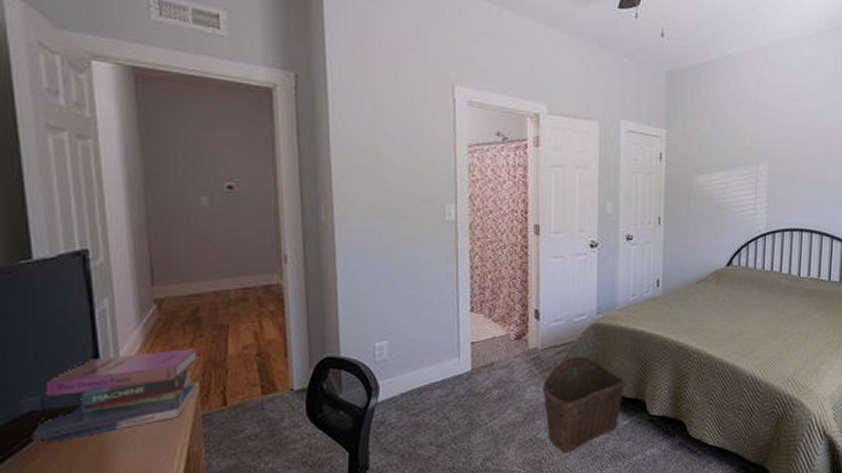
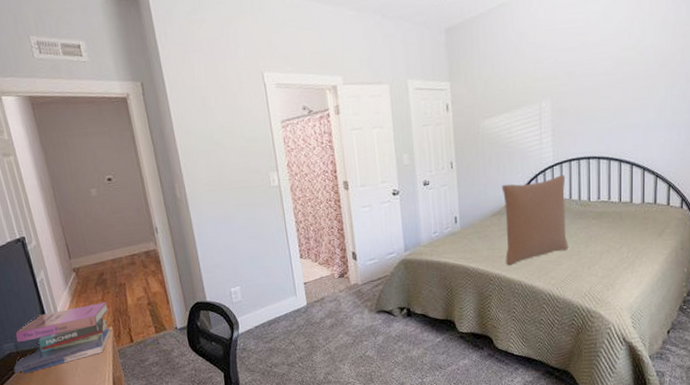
wicker basket: present [542,356,625,452] -> none [365,287,435,366]
pillow: none [708,245,777,340] -> present [501,175,568,265]

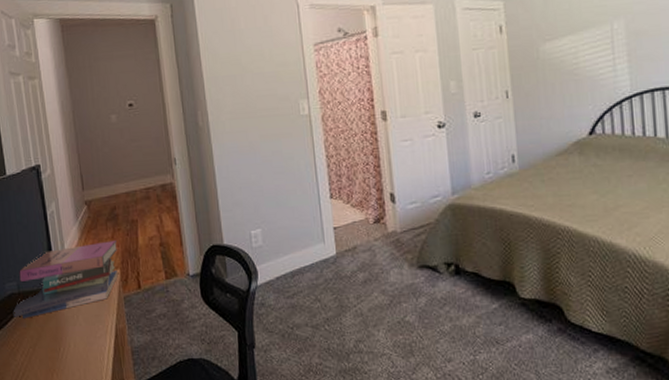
pillow: present [501,175,568,265] -> none [568,108,656,216]

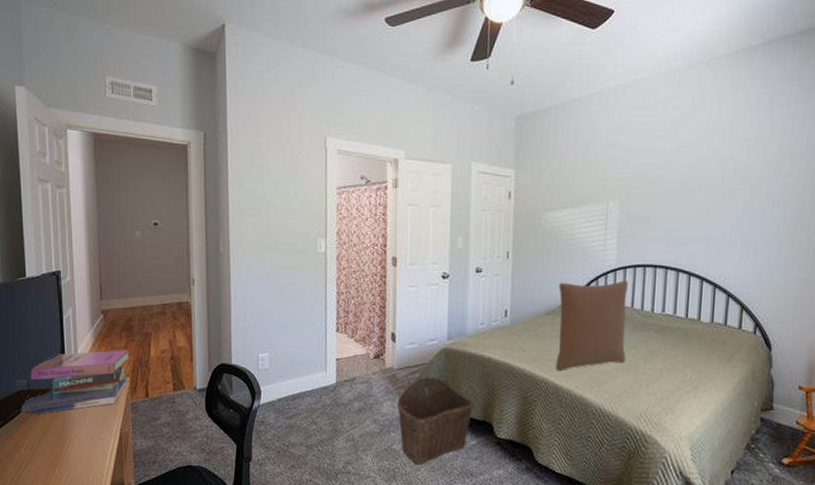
wicker basket: none [405,237,490,336] -> present [397,377,473,464]
pillow: none [568,108,656,216] -> present [556,280,629,370]

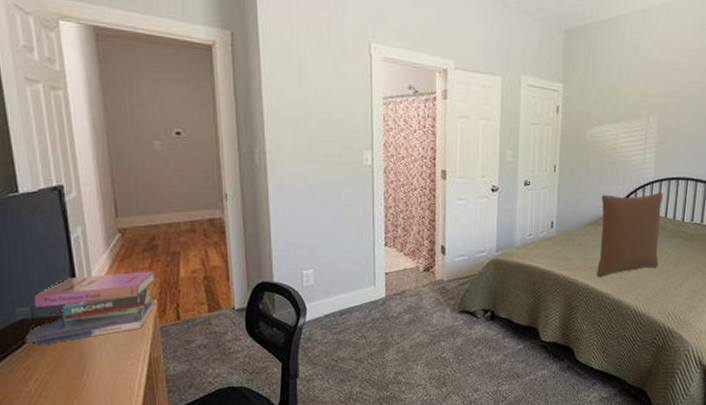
wicker basket: present [397,377,473,464] -> none [447,287,520,370]

